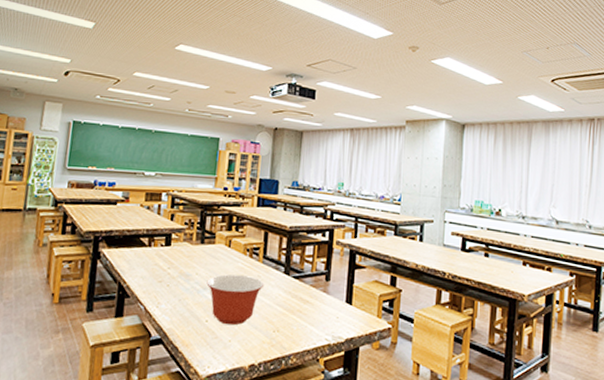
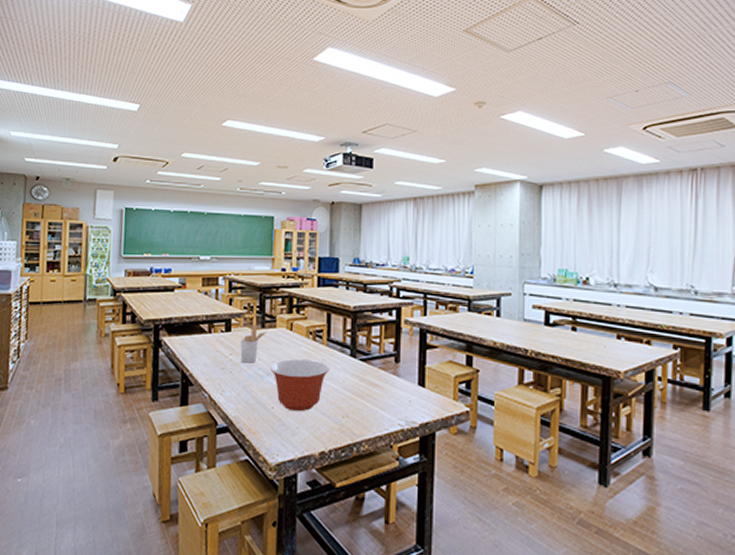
utensil holder: none [178,243,206,277] -> present [240,328,267,363]

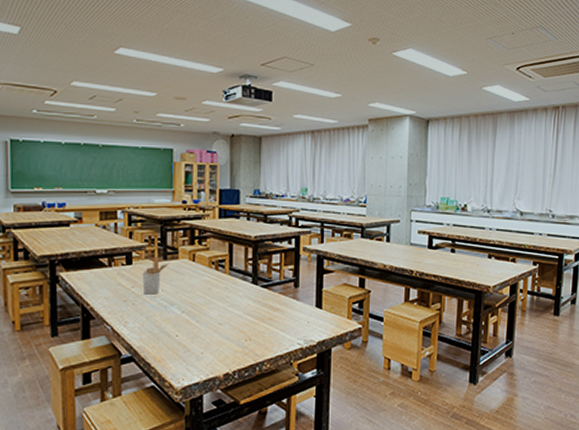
mixing bowl: present [270,359,330,412] -> none [173,289,233,338]

